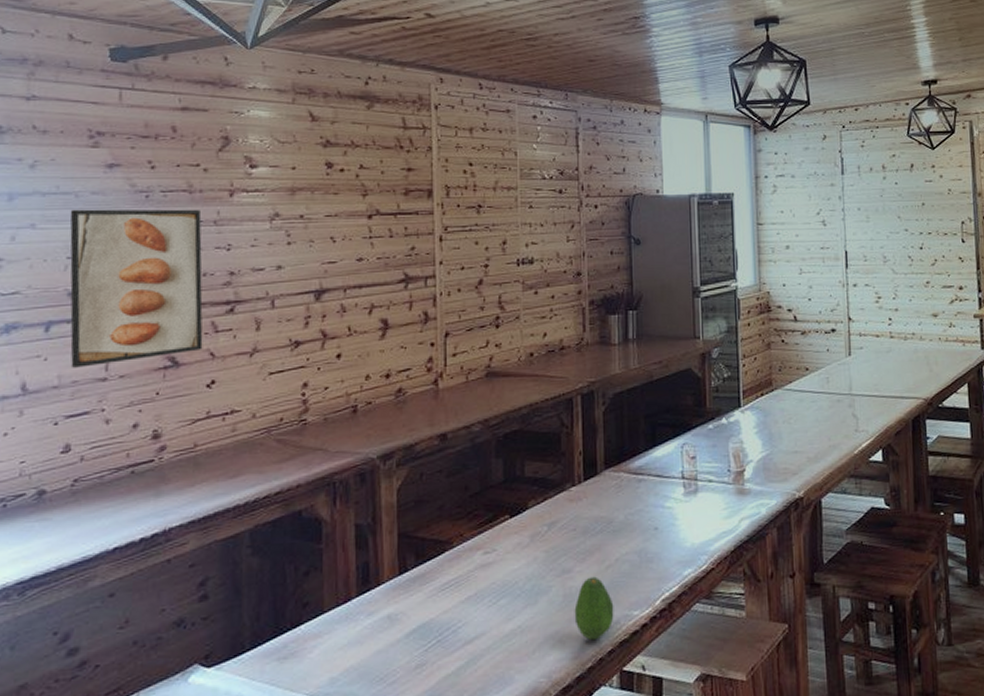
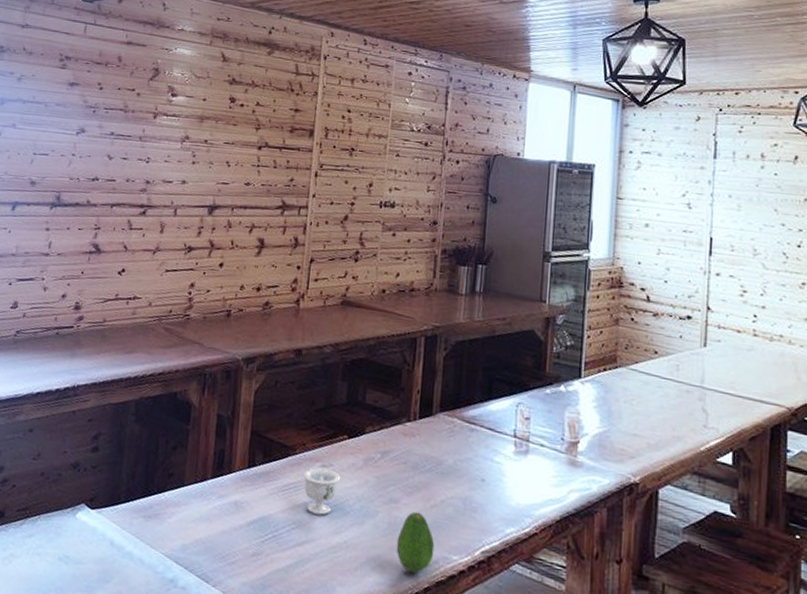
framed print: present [70,209,203,368] -> none [25,116,132,243]
teacup: none [463,555,507,606] -> present [302,467,341,516]

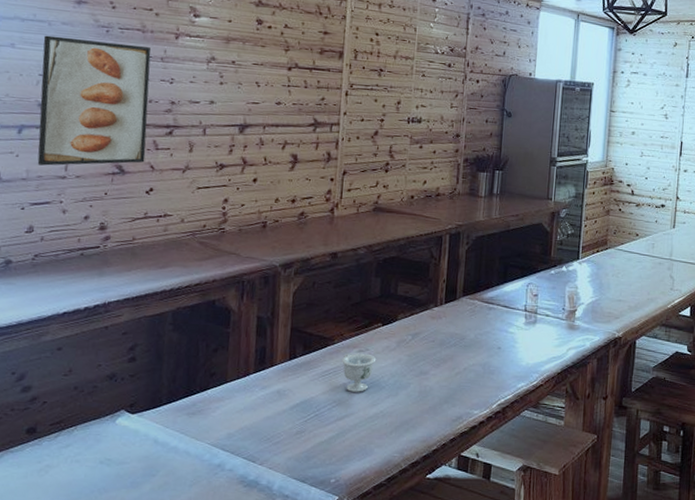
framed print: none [25,116,132,243] -> present [37,35,152,166]
fruit: present [396,511,435,574] -> none [426,379,459,430]

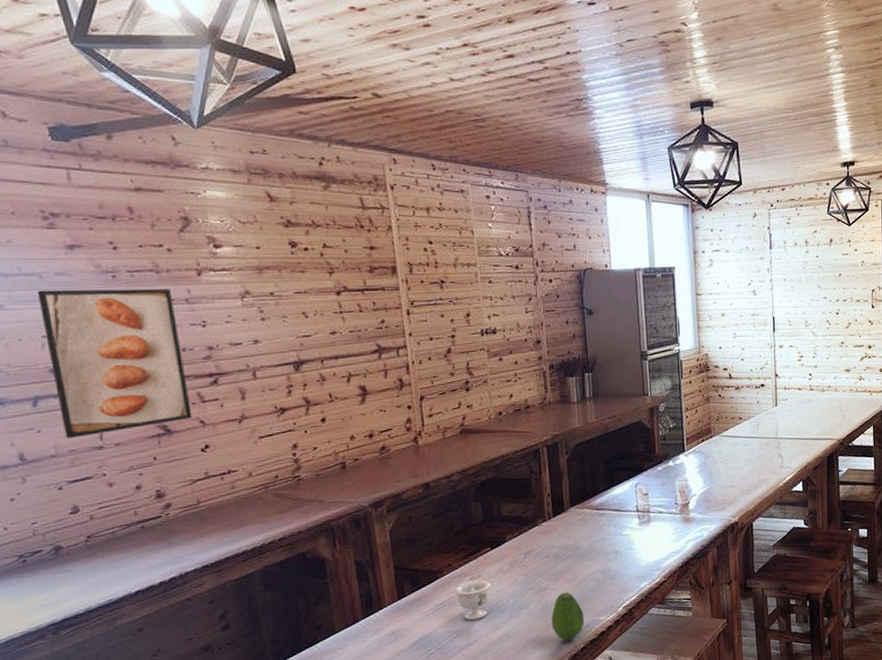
fruit: none [426,379,459,430] -> present [551,592,585,641]

